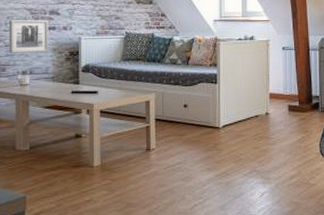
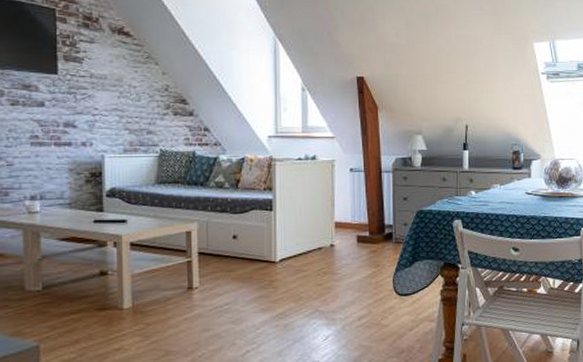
wall art: present [9,19,49,53] -> none [12,132,63,174]

